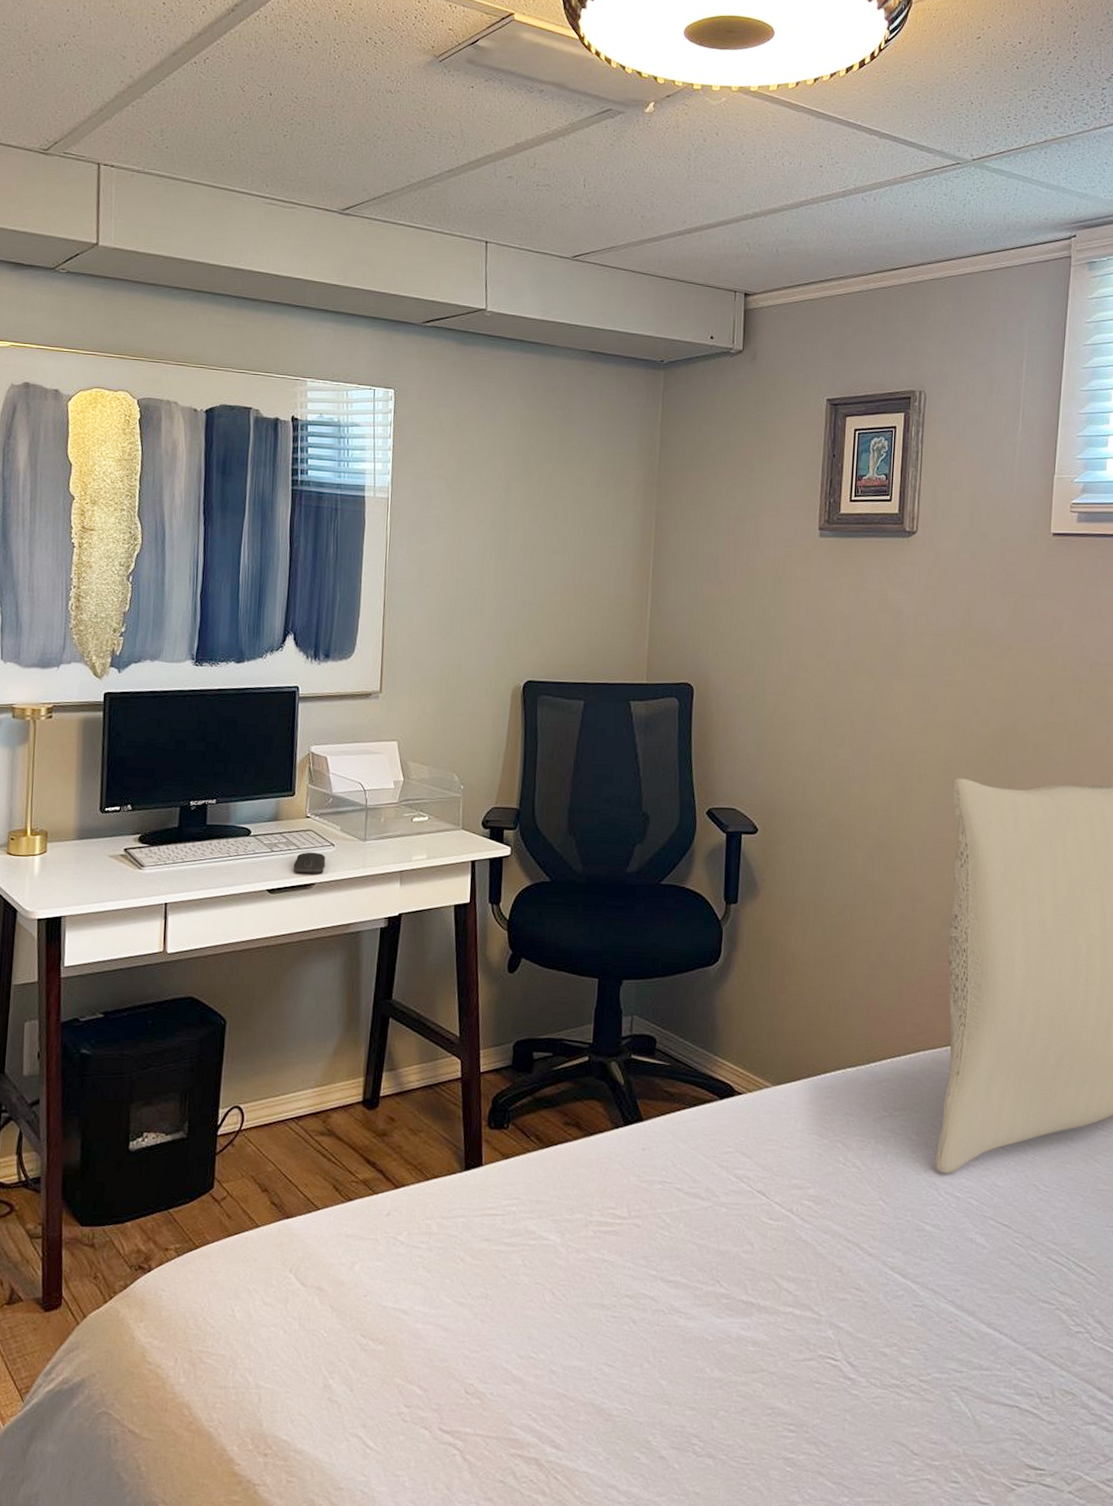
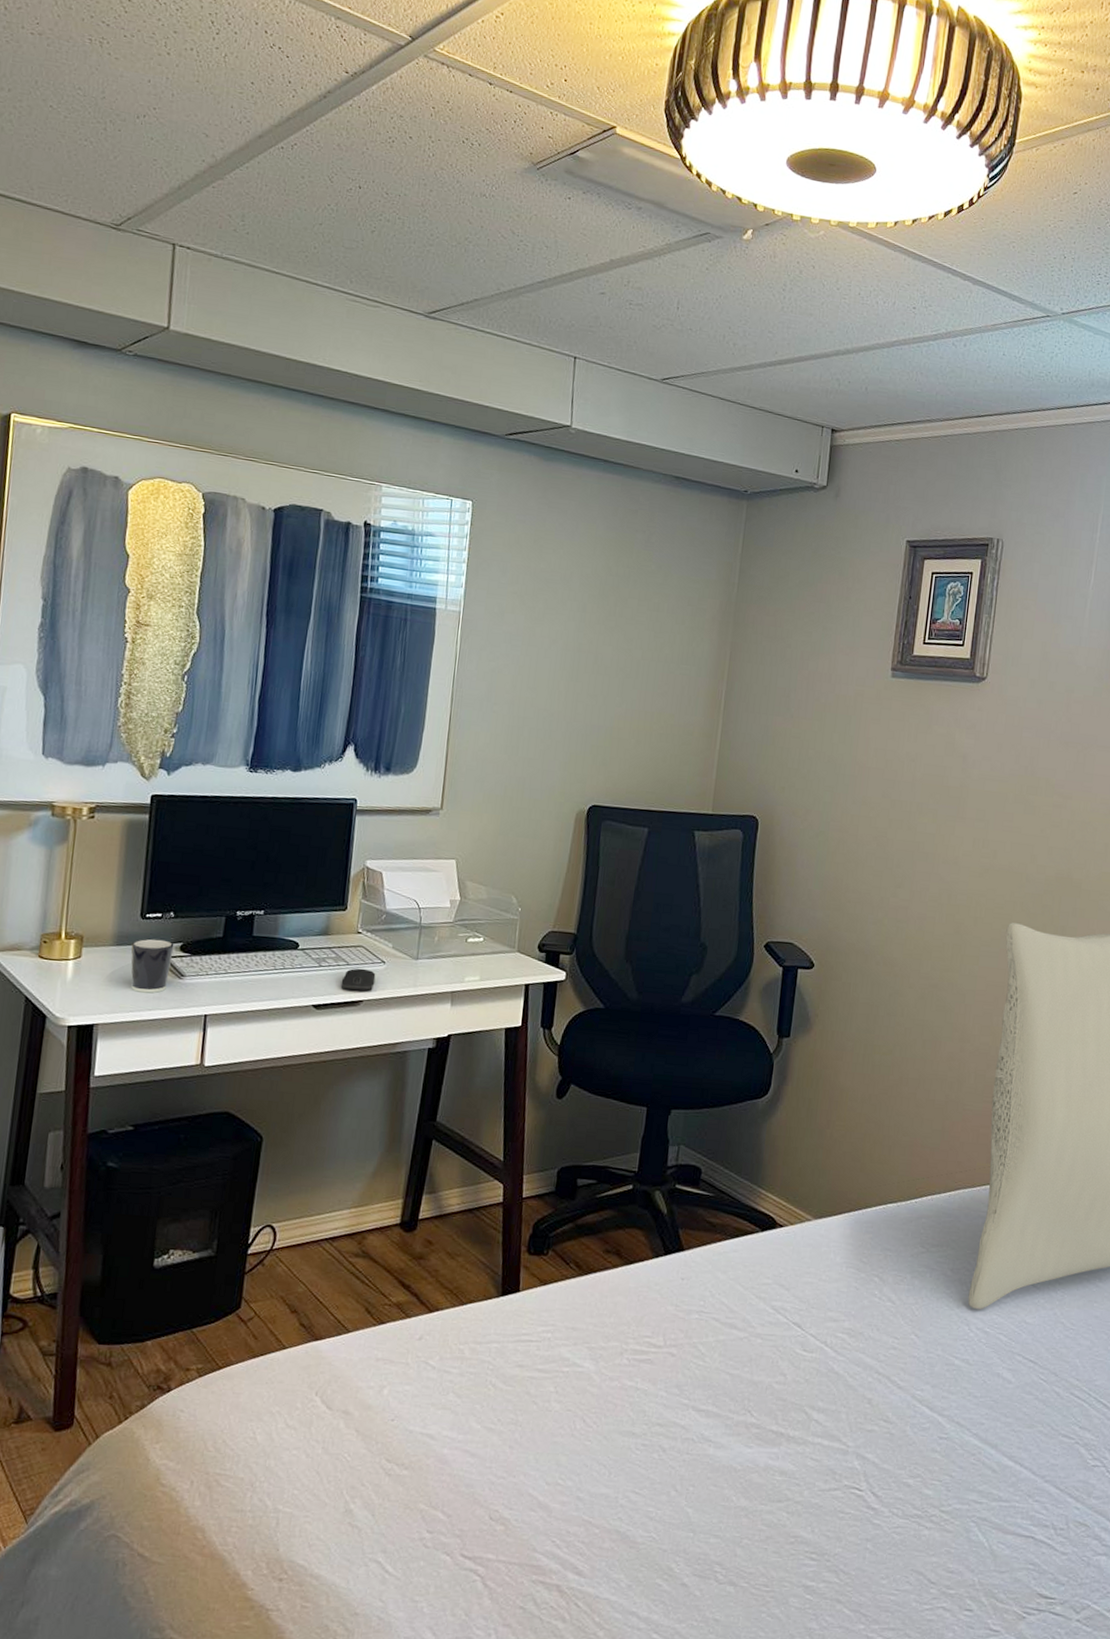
mug: none [92,831,133,884] -> present [130,938,174,993]

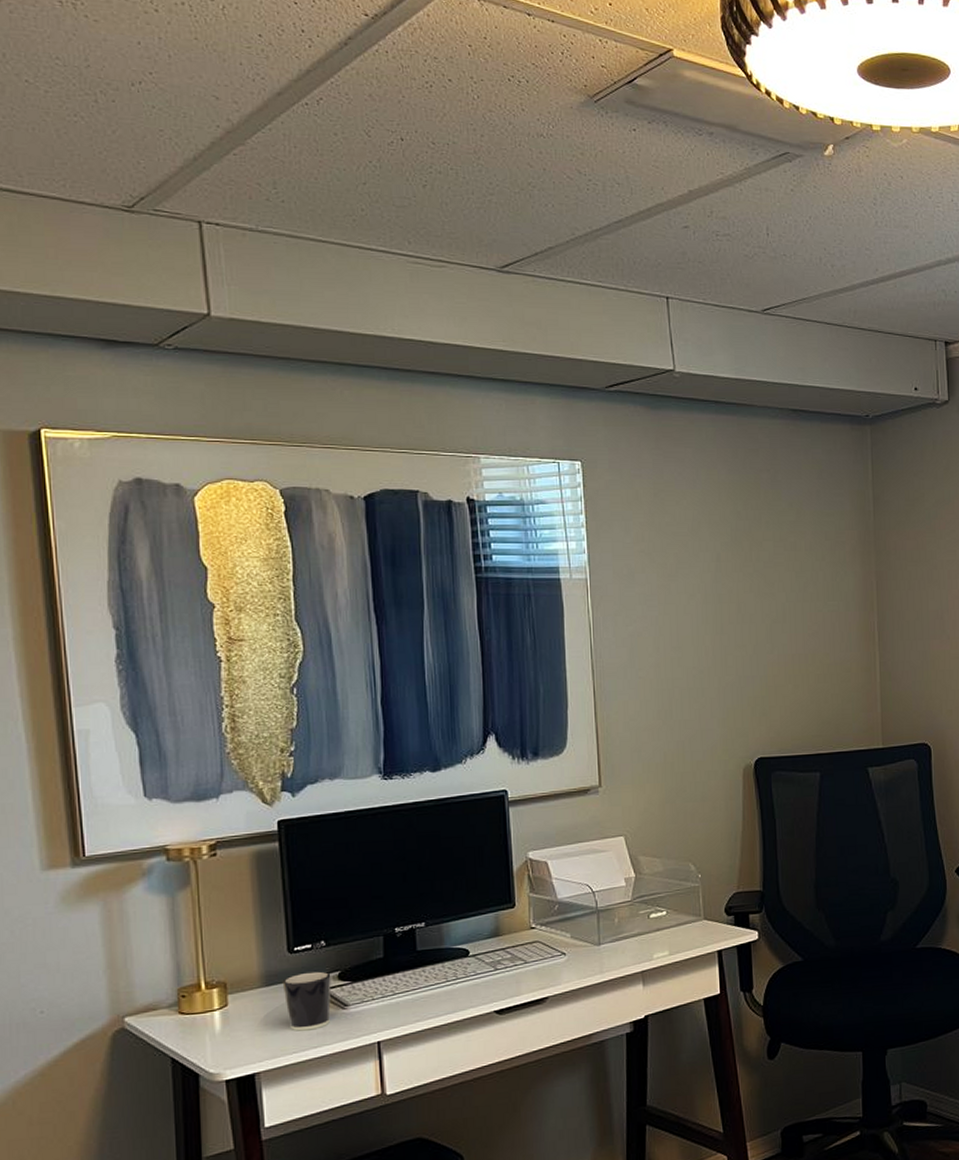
computer mouse: present [340,968,376,991] -> none [521,964,558,988]

